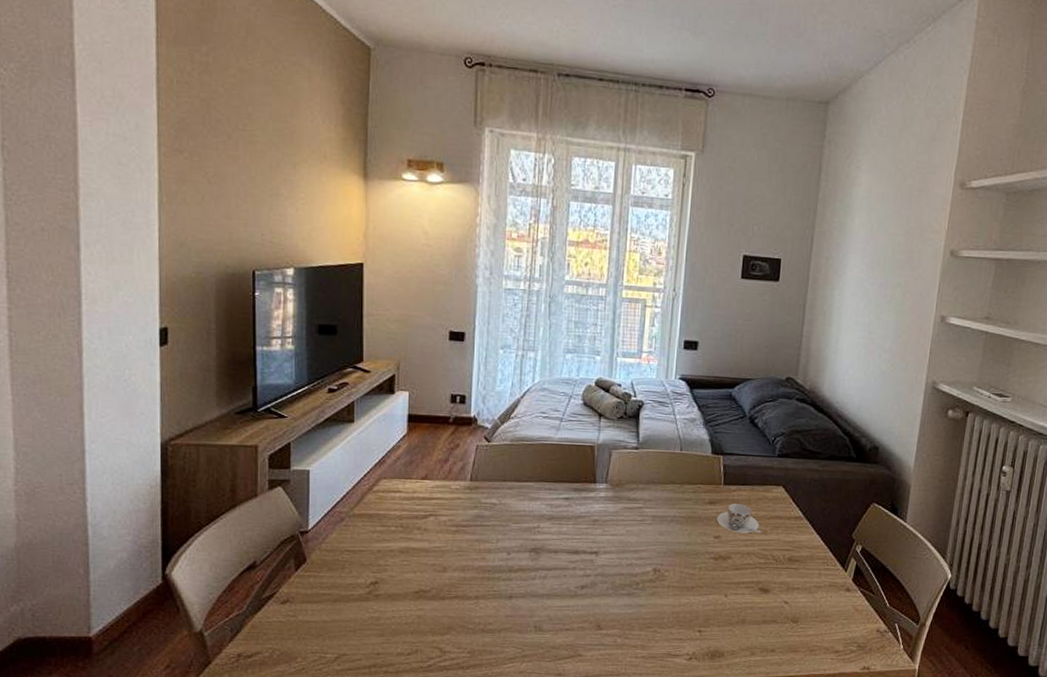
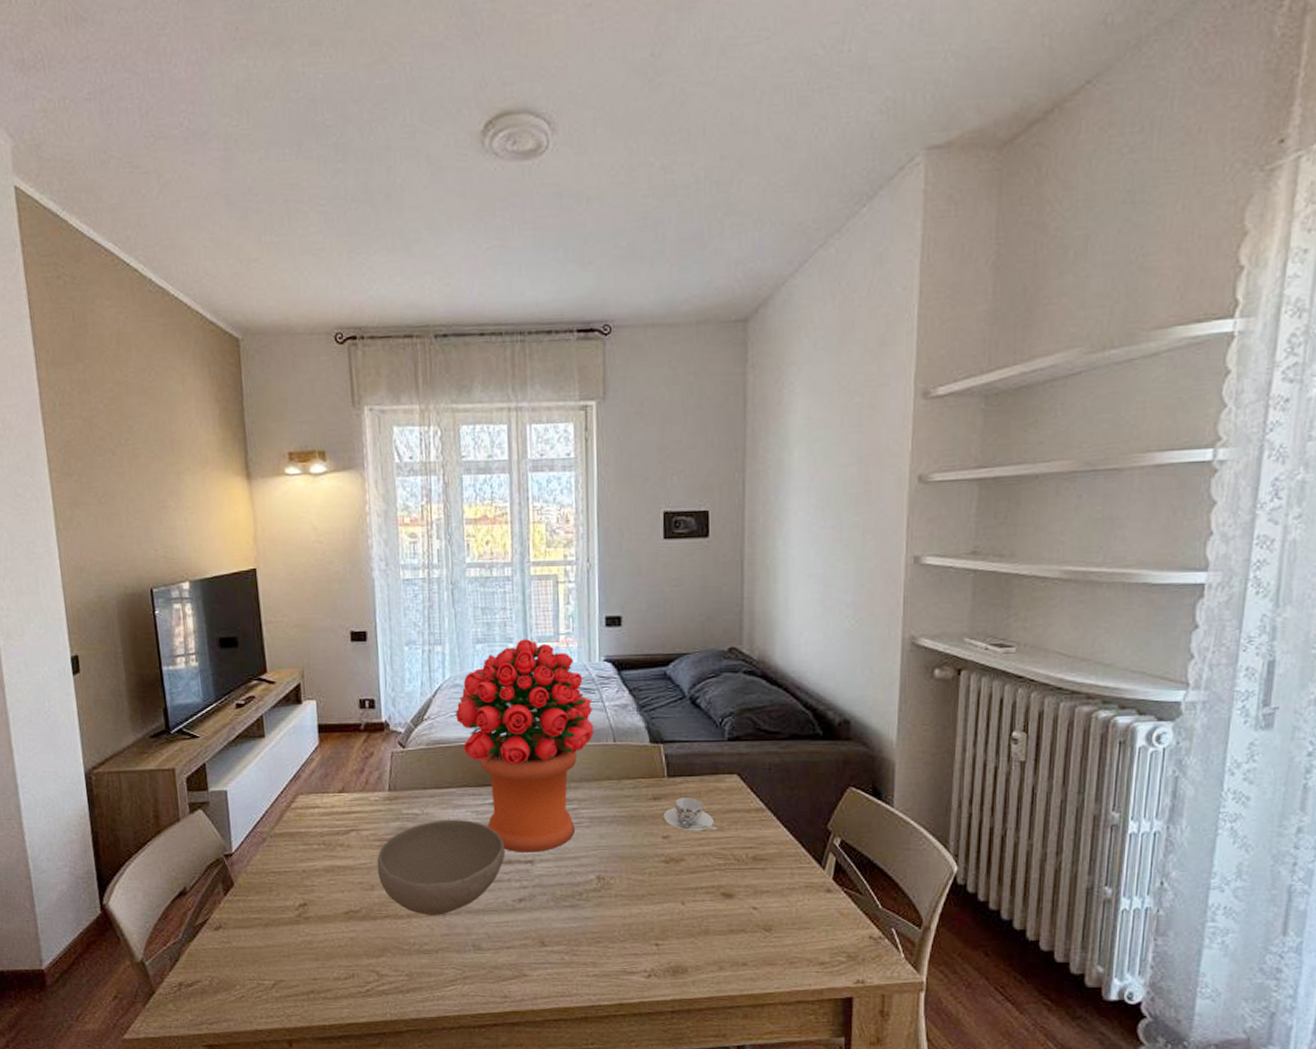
bowl: none [451,511,574,598] -> present [377,820,506,915]
bouquet: none [540,353,665,545] -> present [455,639,594,852]

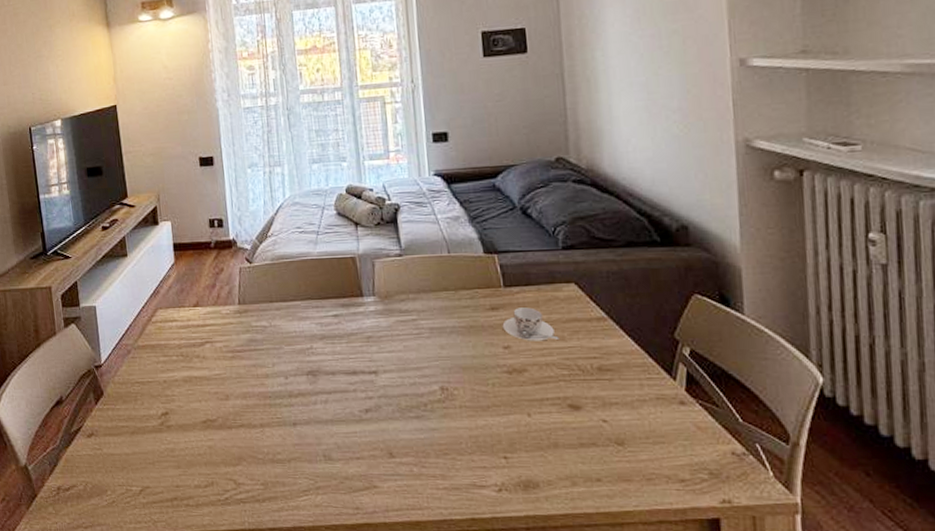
bowl: present [377,820,506,915] -> none [230,332,350,425]
bouquet: present [455,639,594,852] -> none [296,157,429,363]

